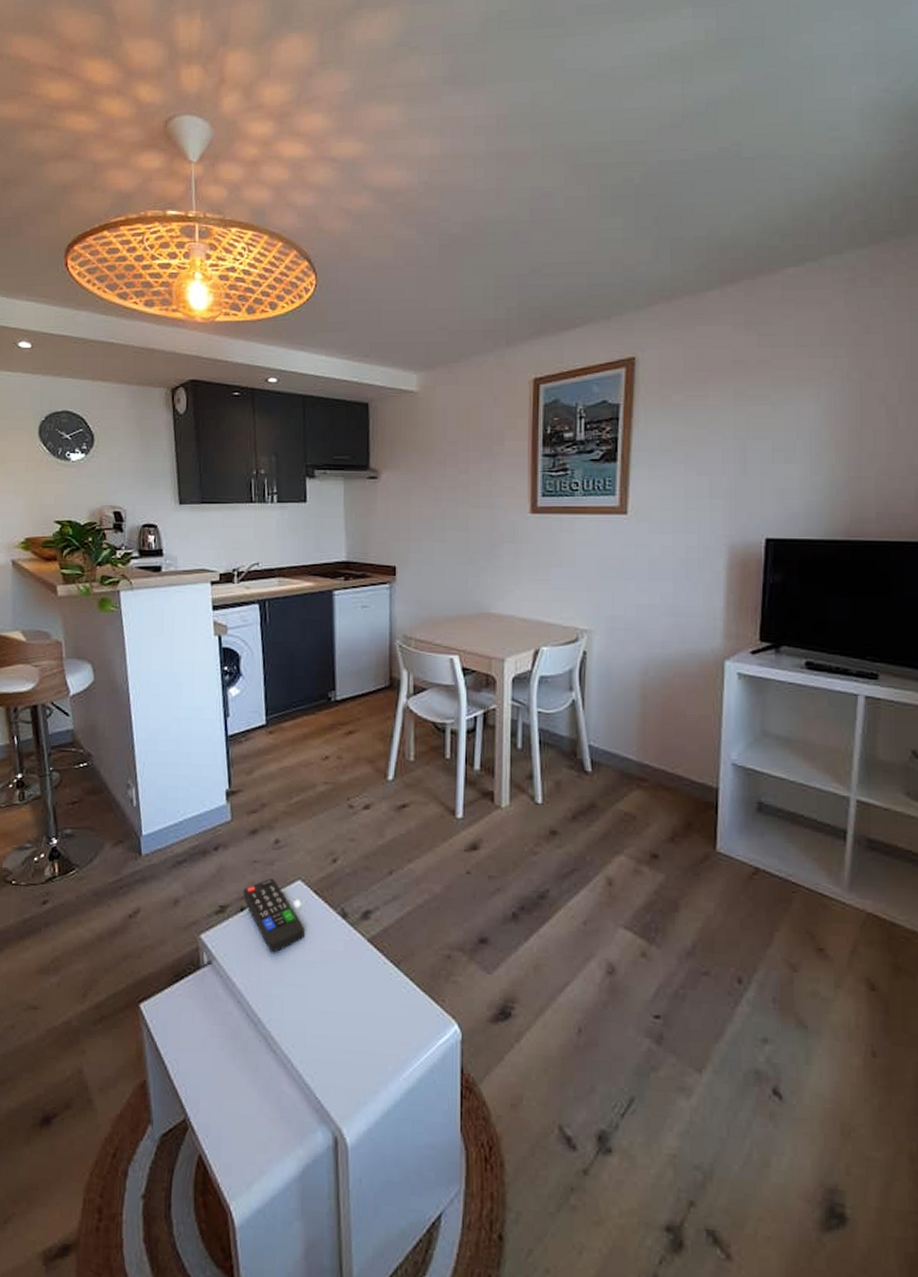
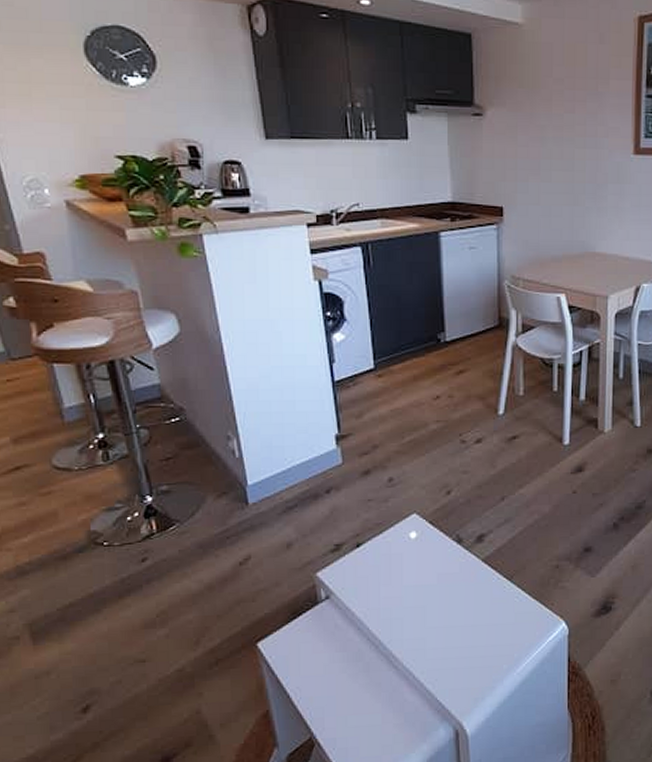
remote control: present [243,878,305,953] -> none [358,514,421,582]

